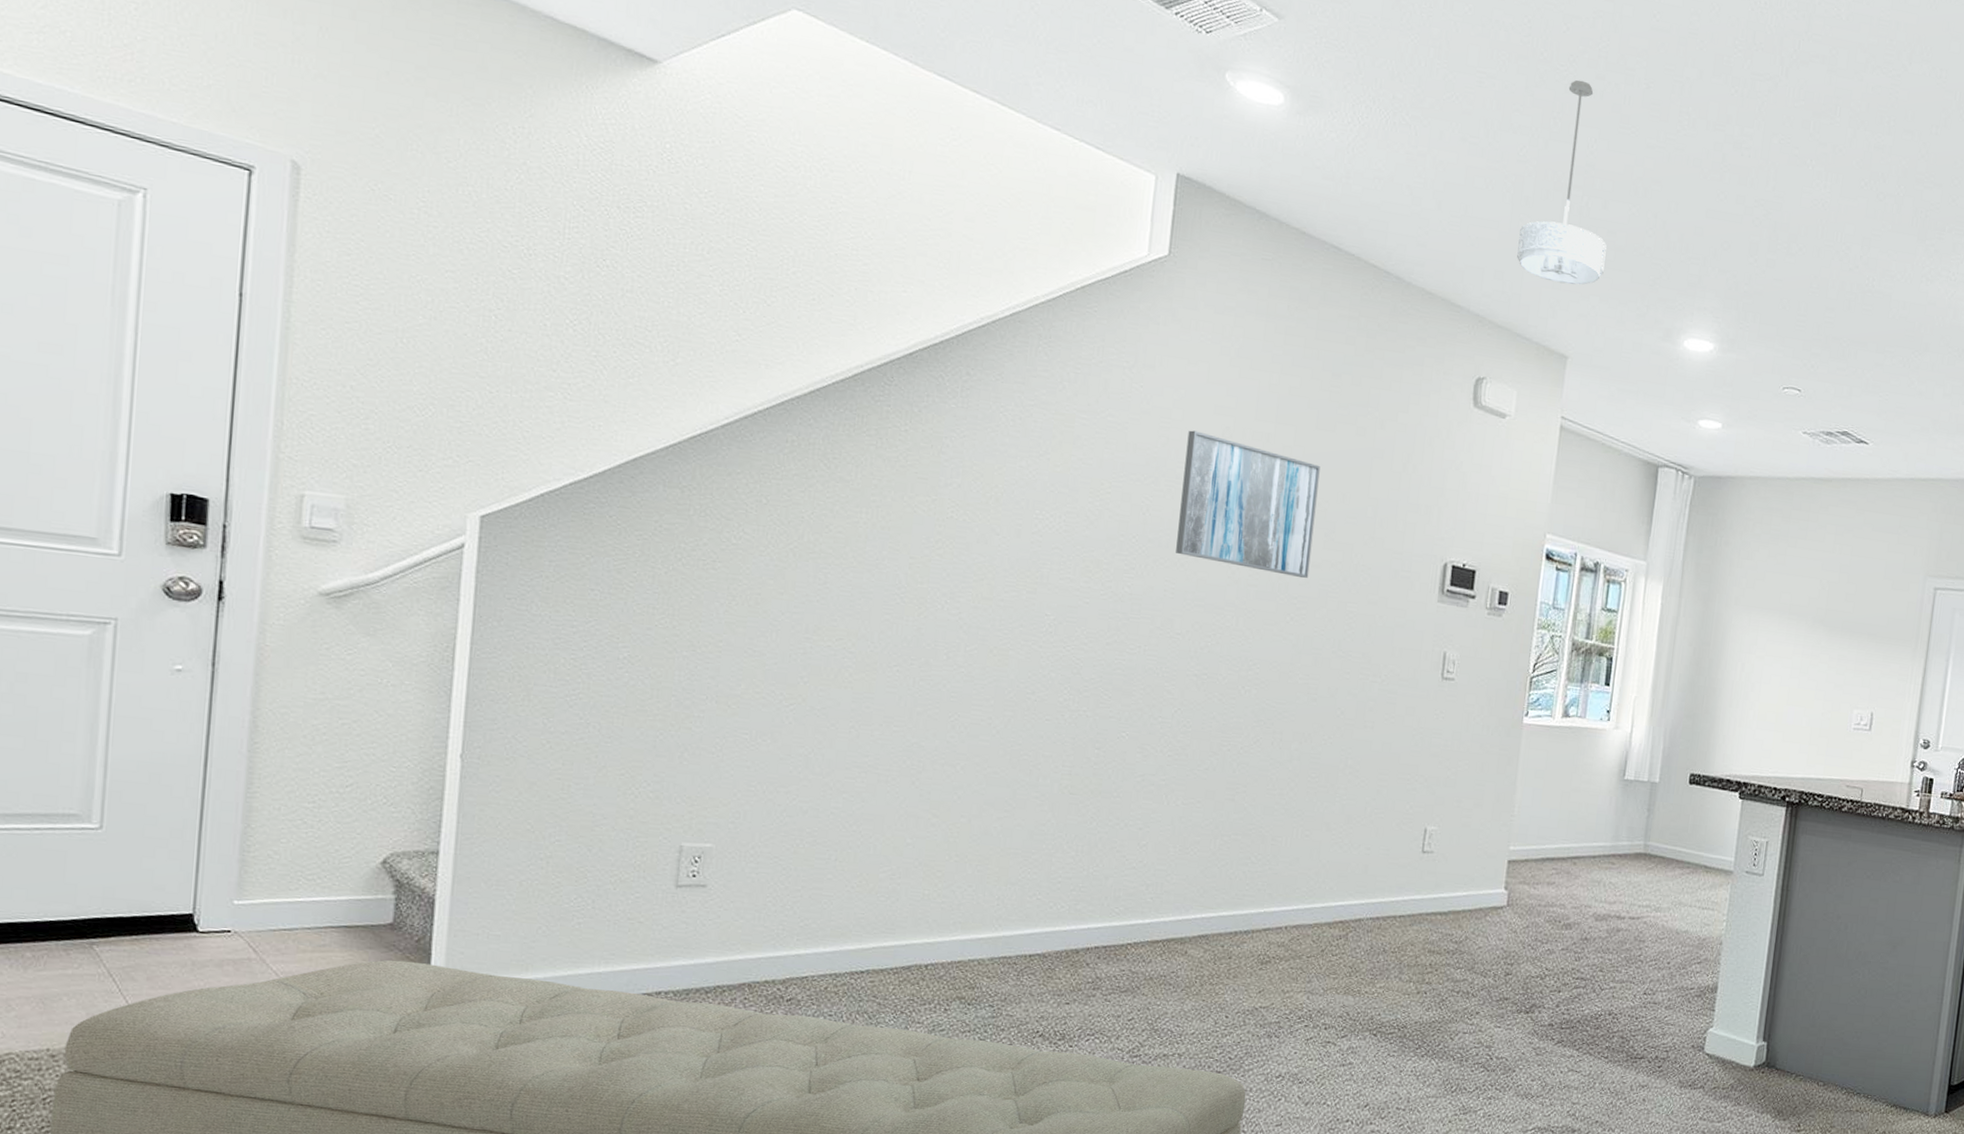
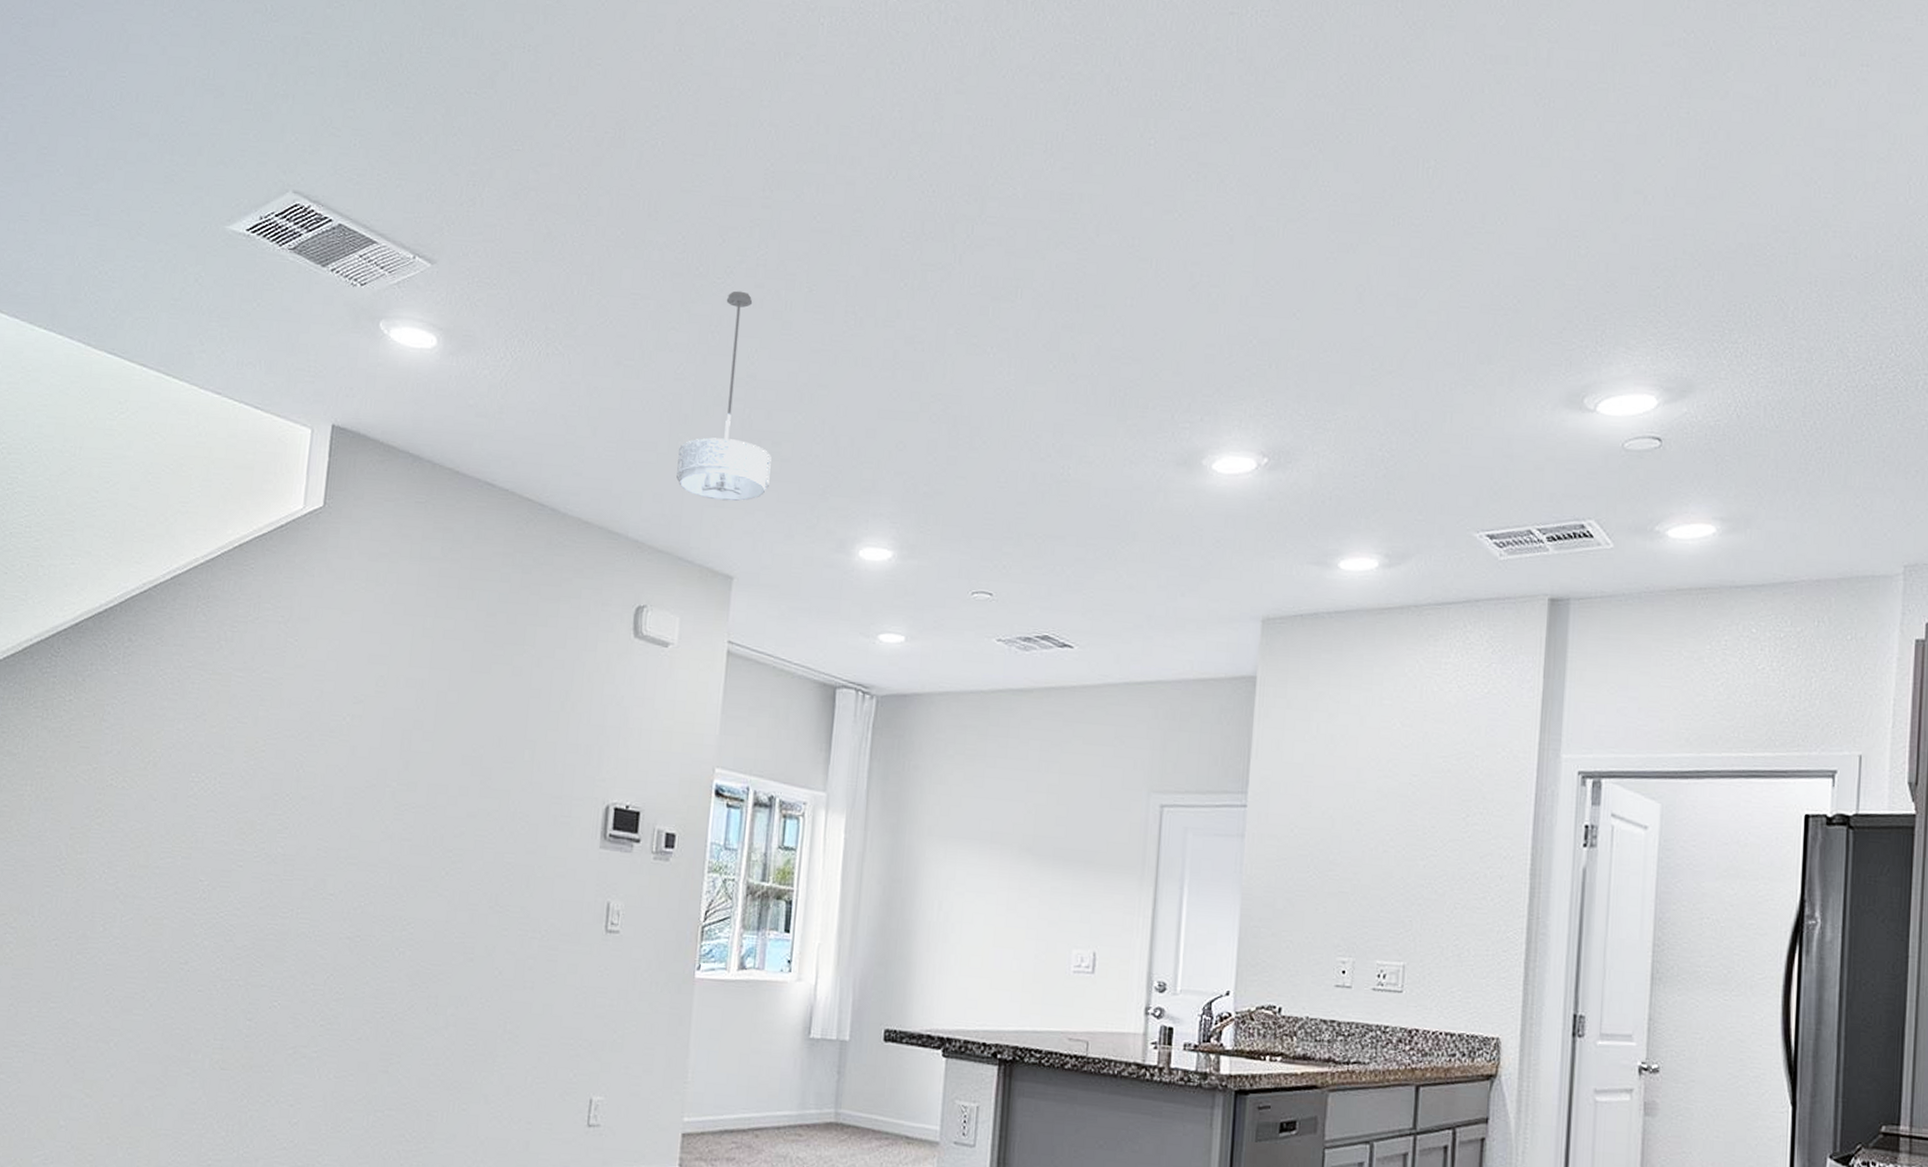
wall art: present [1176,430,1320,578] -> none [329,681,476,829]

